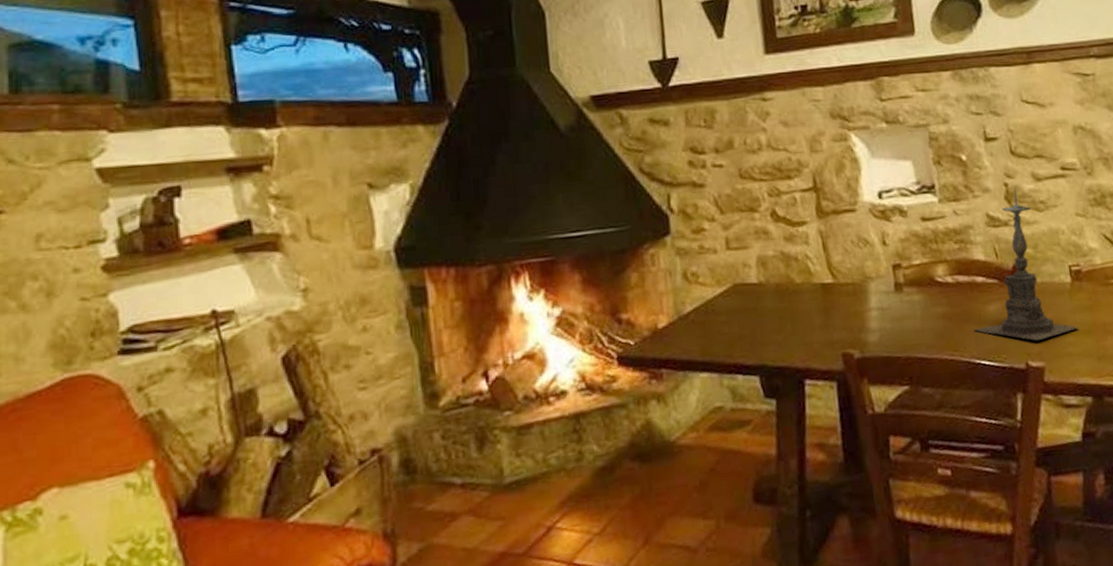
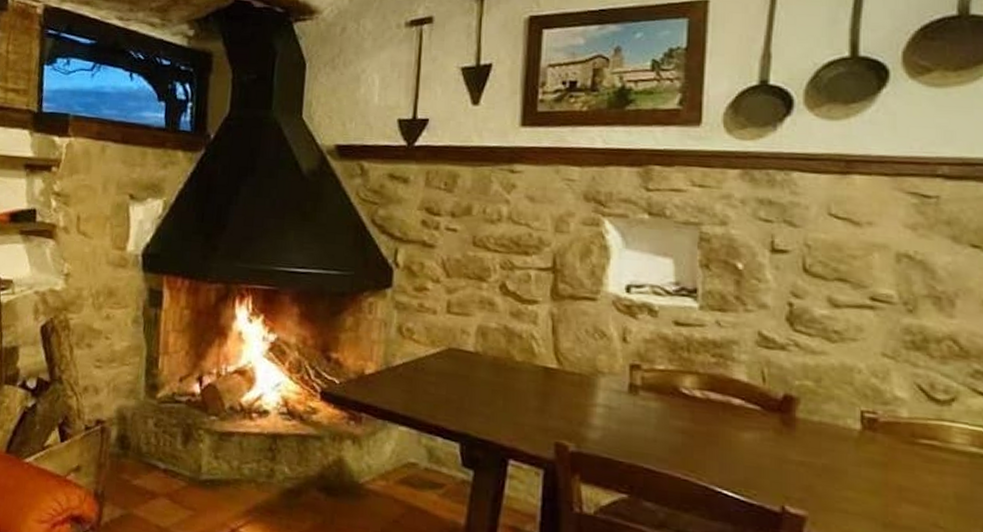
candle holder: present [973,186,1079,341] -> none [719,307,863,487]

